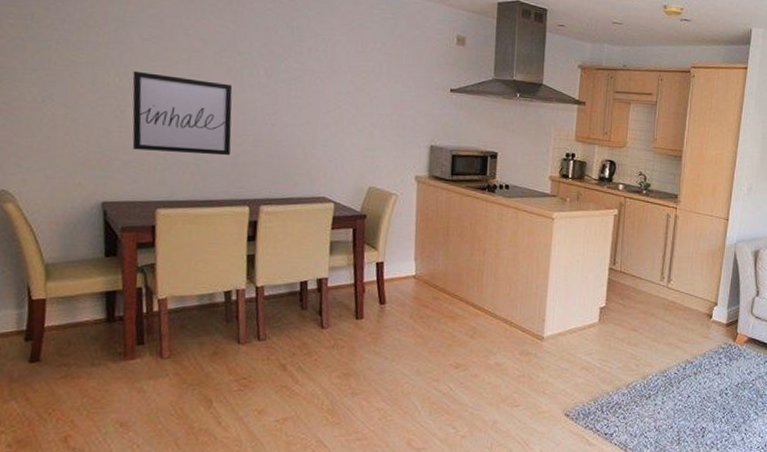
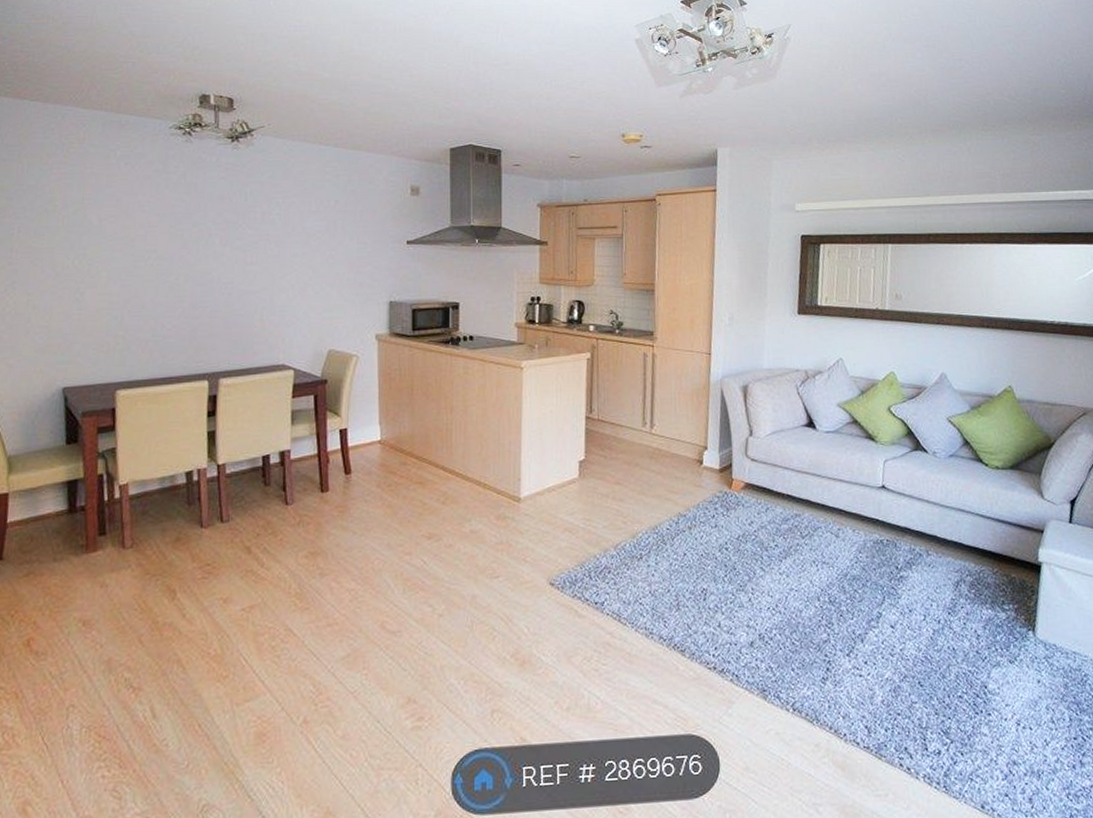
wall art: present [132,70,233,156] -> none [91,251,189,331]

